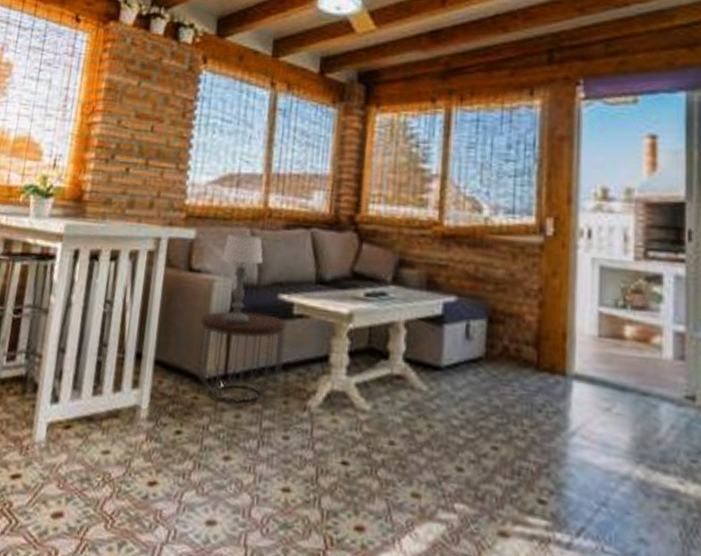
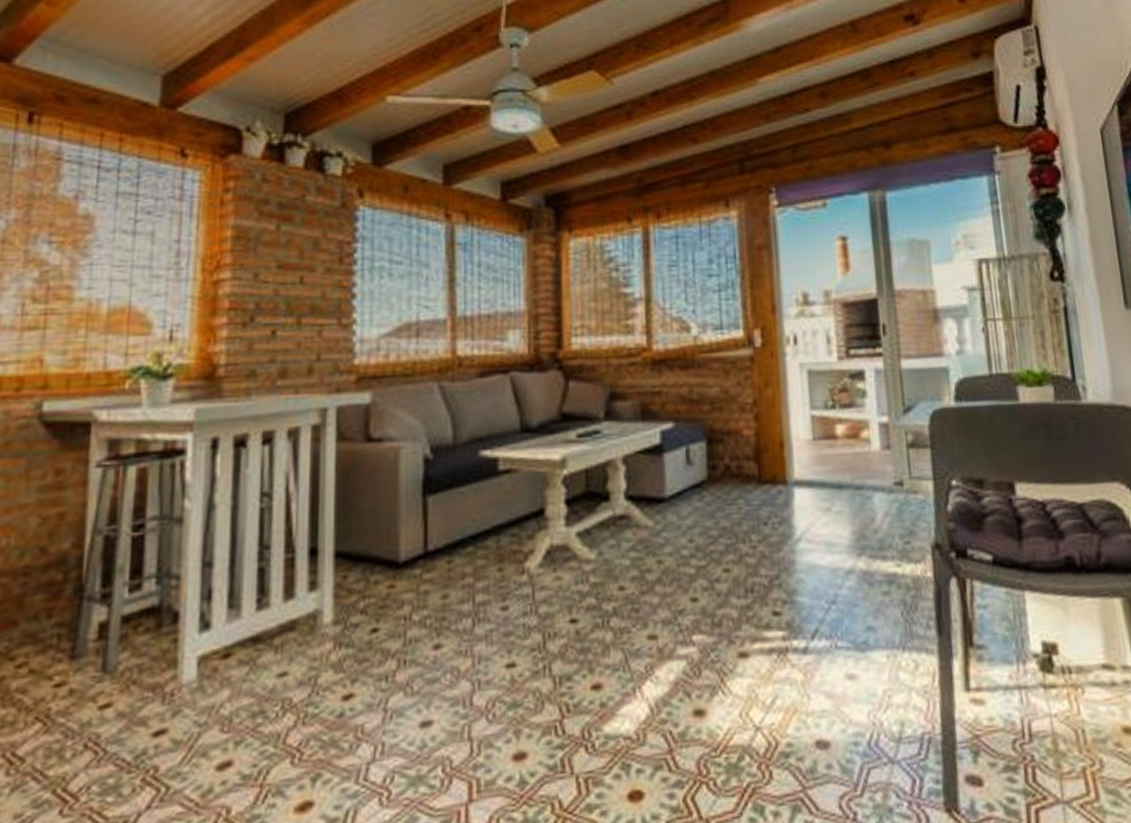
side table: present [196,310,286,404] -> none [388,475,492,583]
table lamp: present [222,234,263,325] -> none [407,389,457,494]

